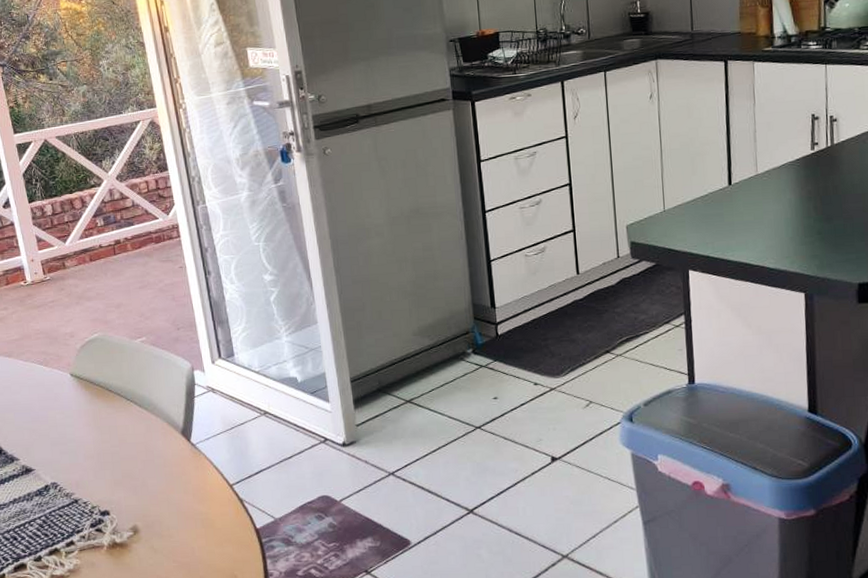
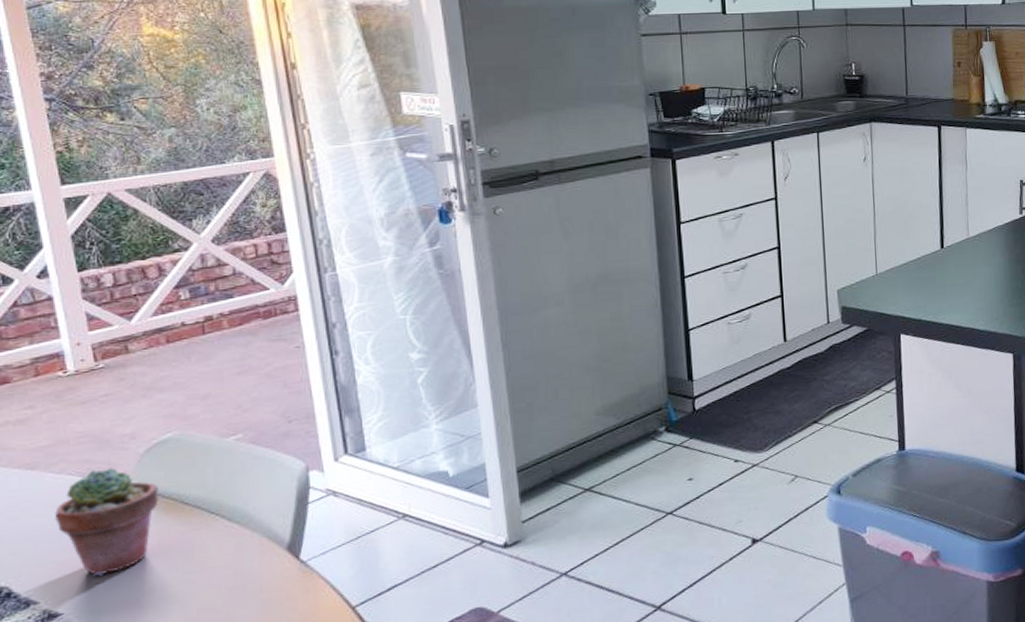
potted succulent: none [25,359,92,443] -> present [55,468,159,577]

